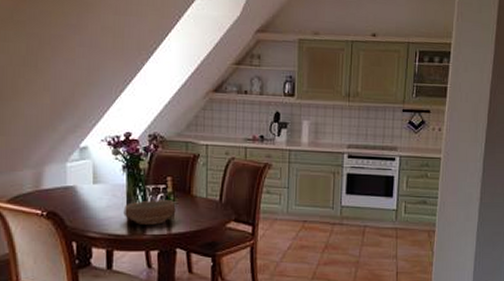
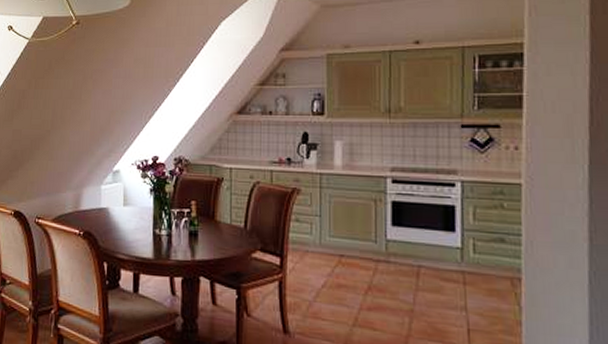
bowl: present [123,200,176,225] -> none [150,224,200,250]

